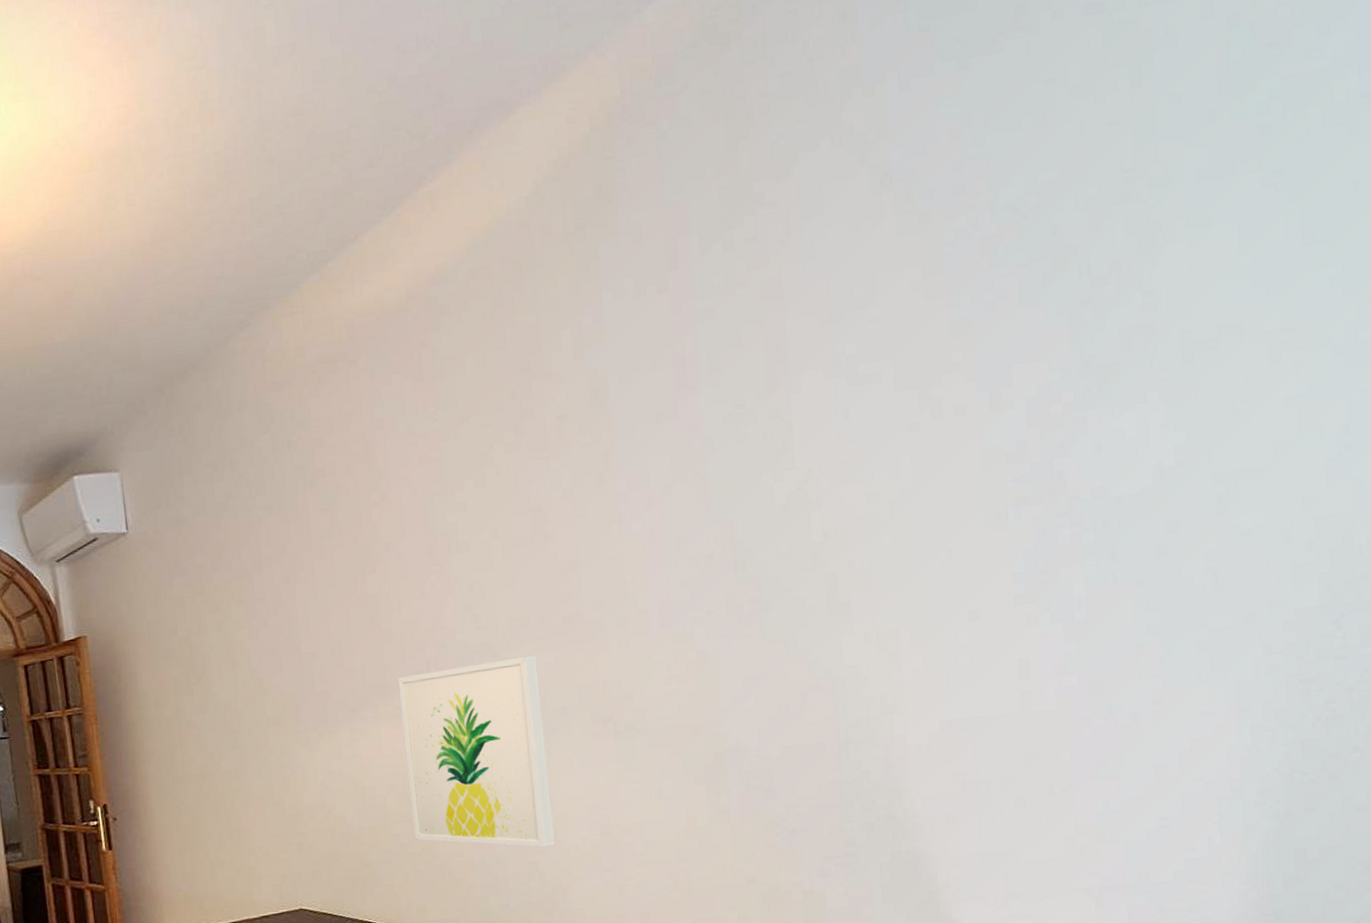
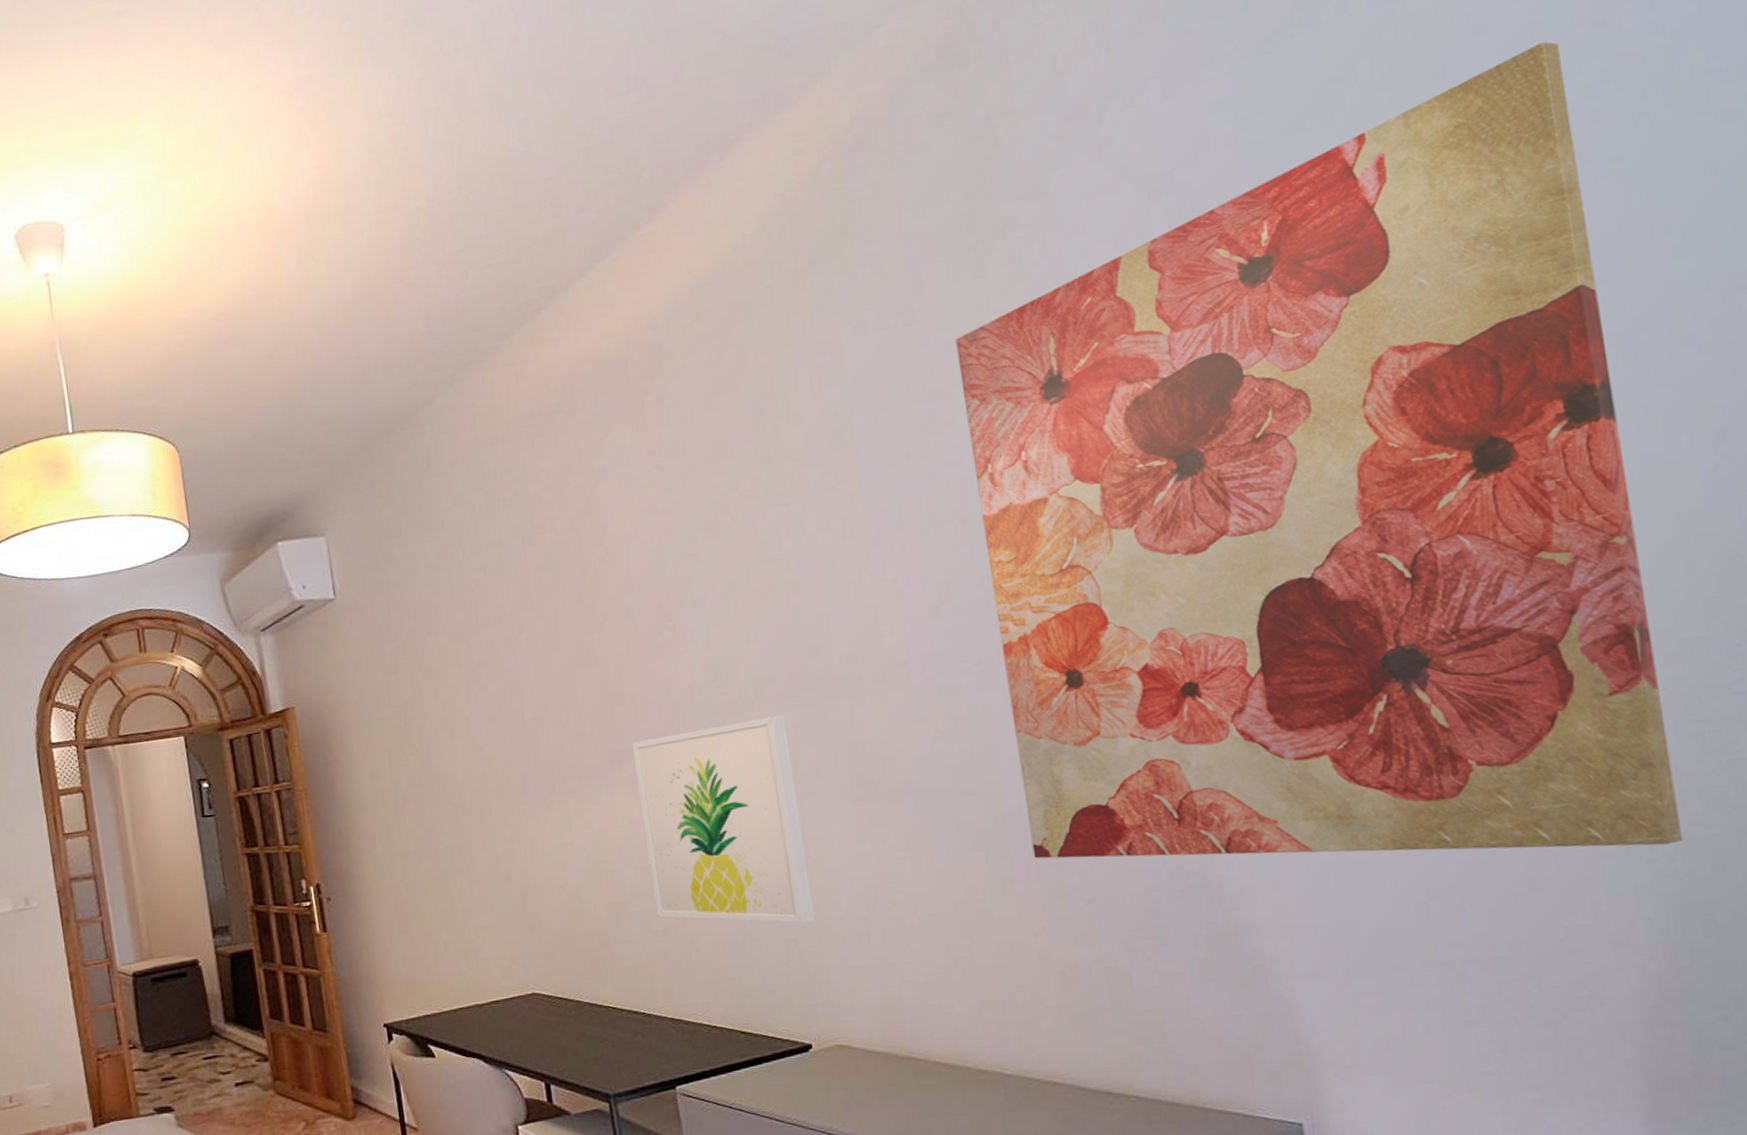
wall art: none [704,58,1286,792] -> present [955,41,1684,859]

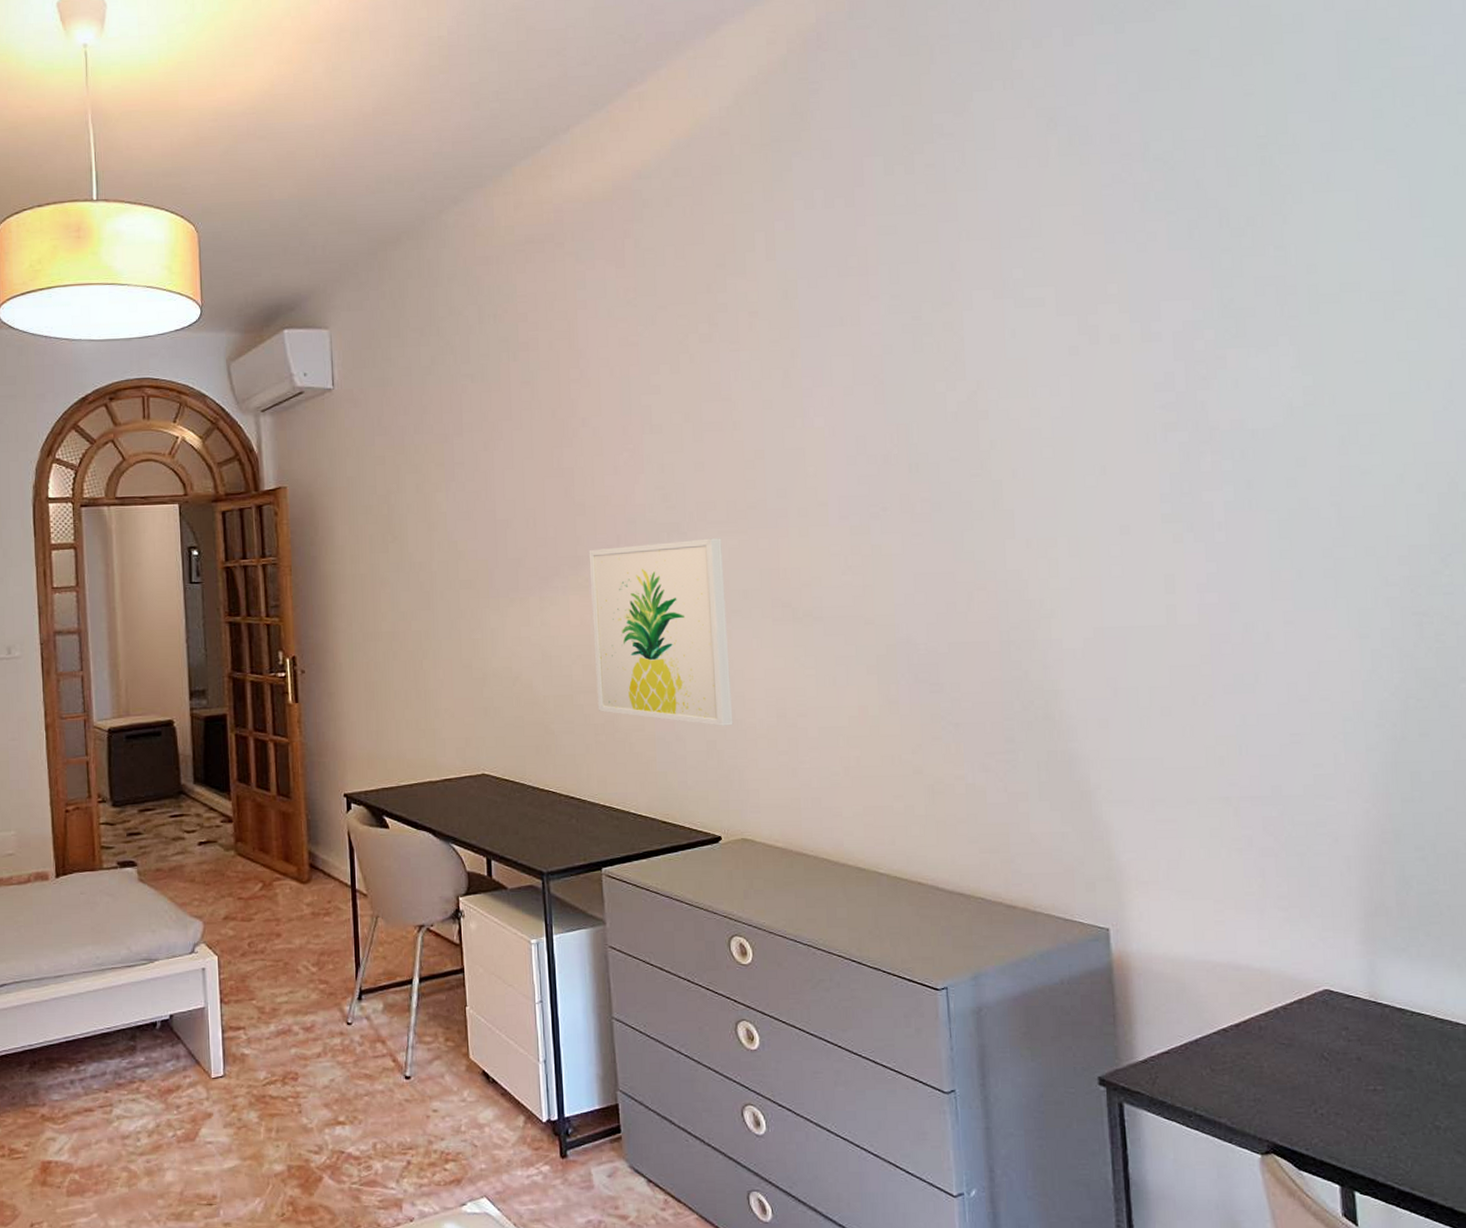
wall art: present [955,41,1684,859] -> none [886,48,1402,713]

